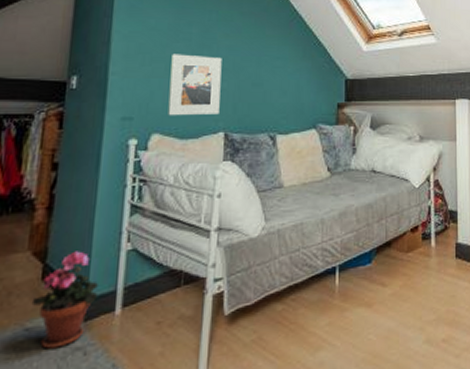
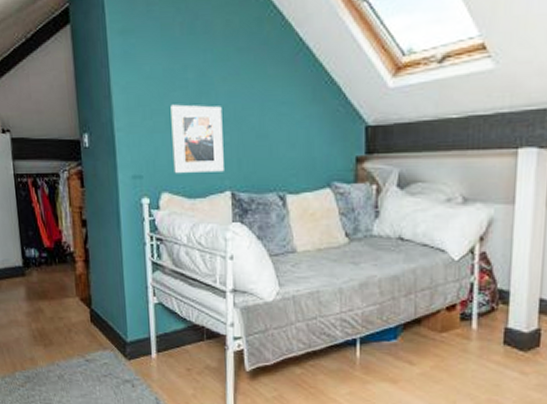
potted plant: present [31,251,98,349] -> none [86,300,135,378]

